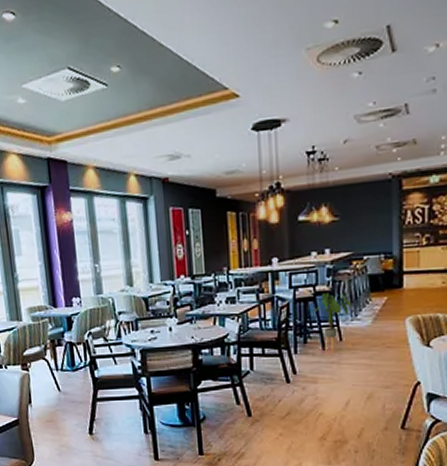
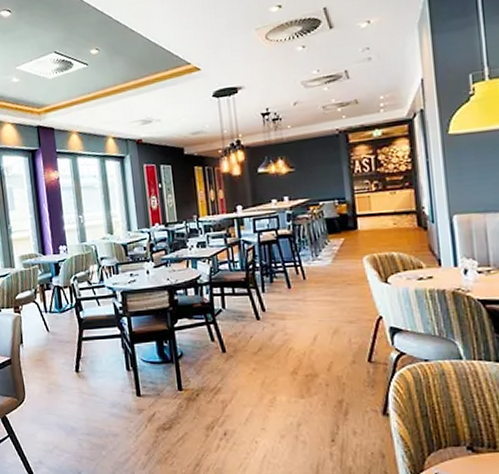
house plant: present [314,293,352,352] -> none [278,235,313,290]

